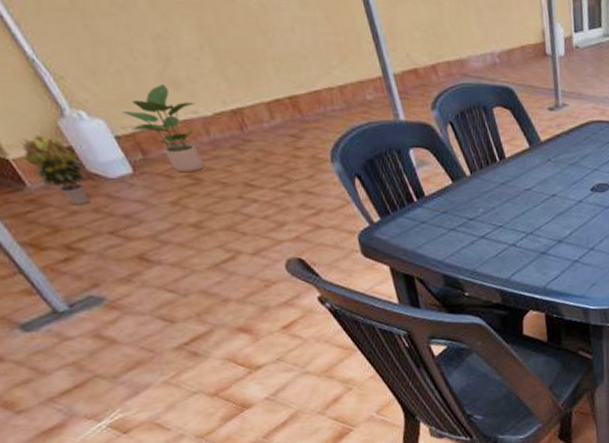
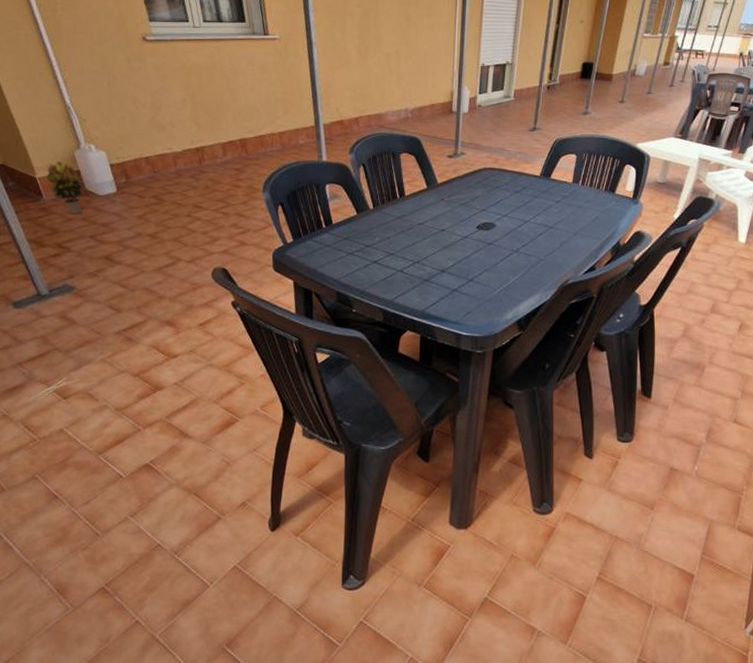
potted plant: present [122,84,204,173] -> none [119,127,171,194]

